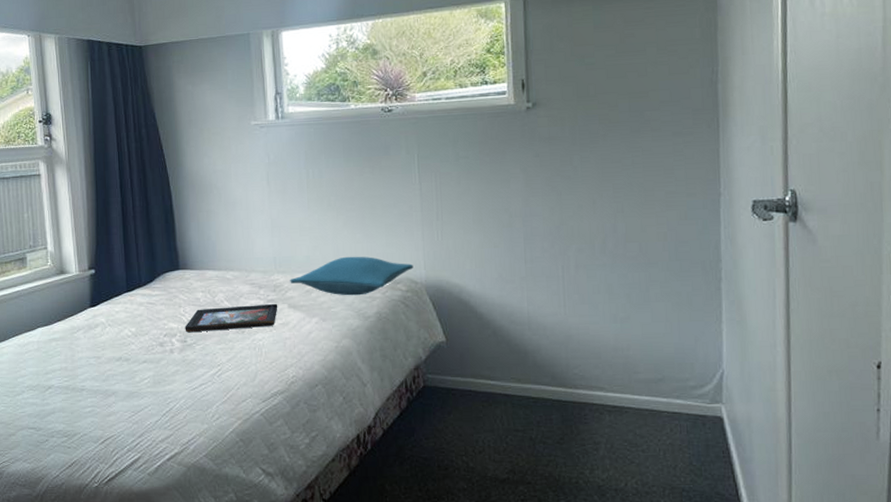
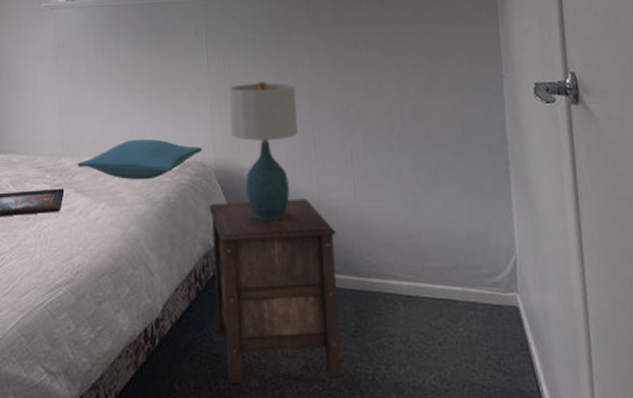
nightstand: none [420,314,547,486] -> present [209,199,342,385]
table lamp: none [441,200,509,335] -> present [229,82,298,221]

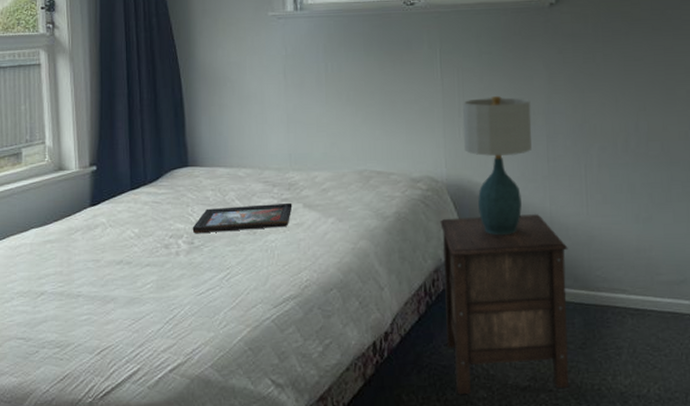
pillow: present [77,139,202,180] -> none [305,153,434,195]

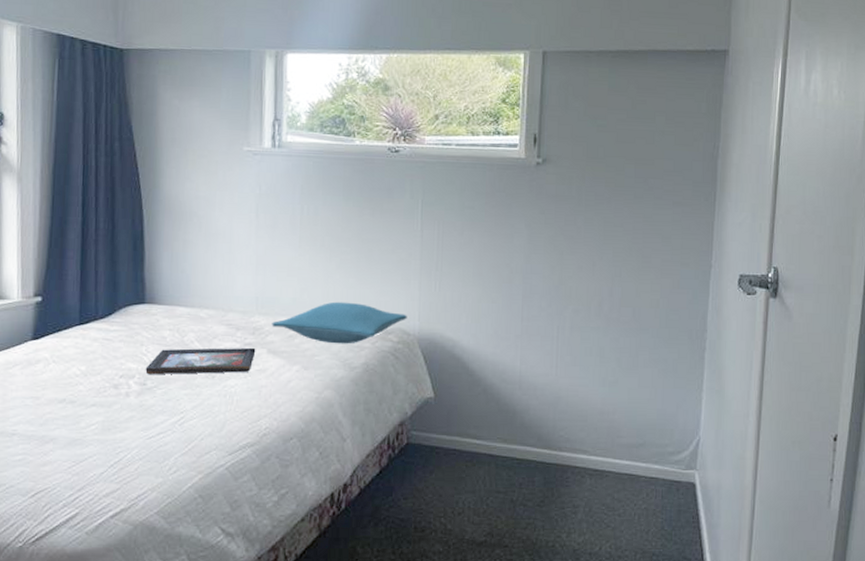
pillow: none [305,153,434,195] -> present [272,301,407,344]
nightstand: present [440,214,569,395] -> none [407,372,534,549]
table lamp: present [463,96,532,236] -> none [438,252,509,392]

